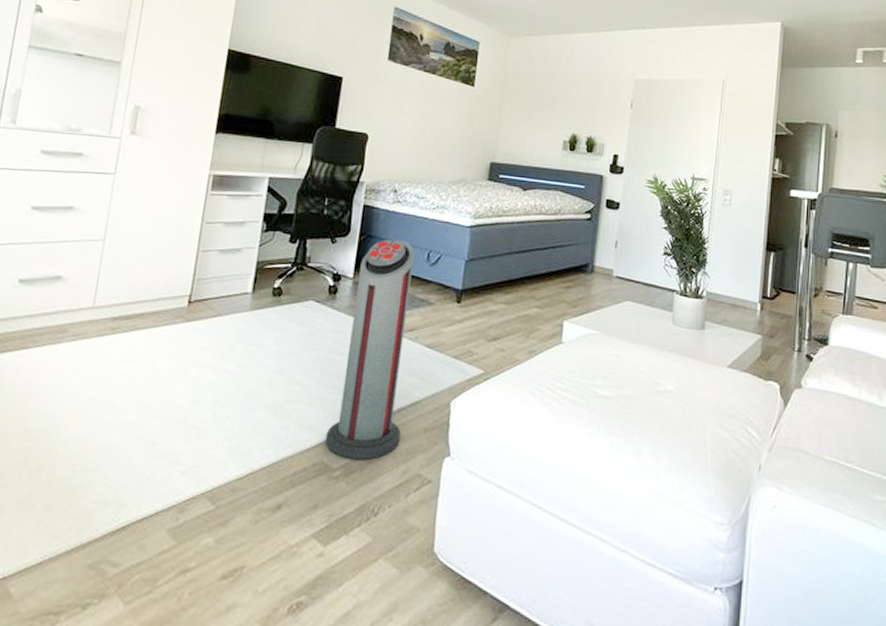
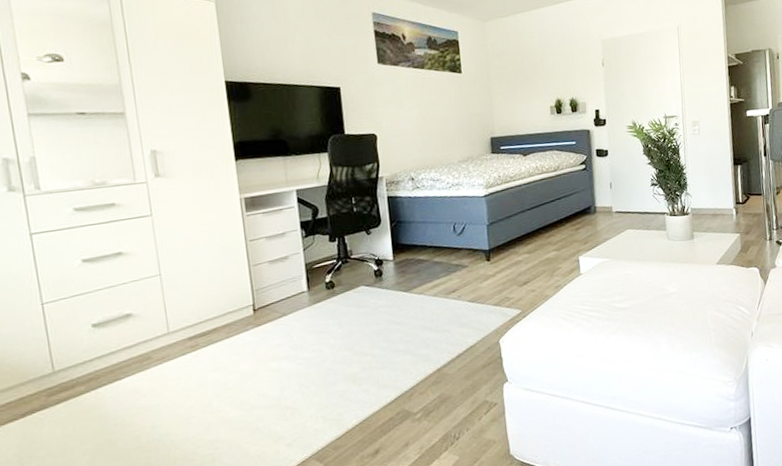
air purifier: present [325,239,415,460] -> none [397,220,465,403]

